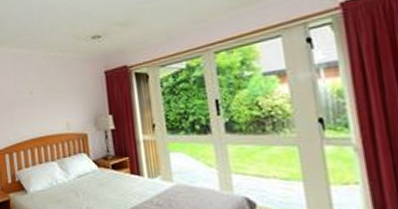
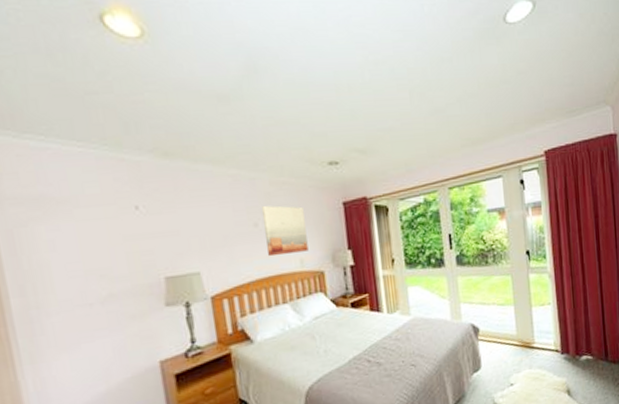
wall art: none [36,76,74,120] -> present [262,205,309,257]

